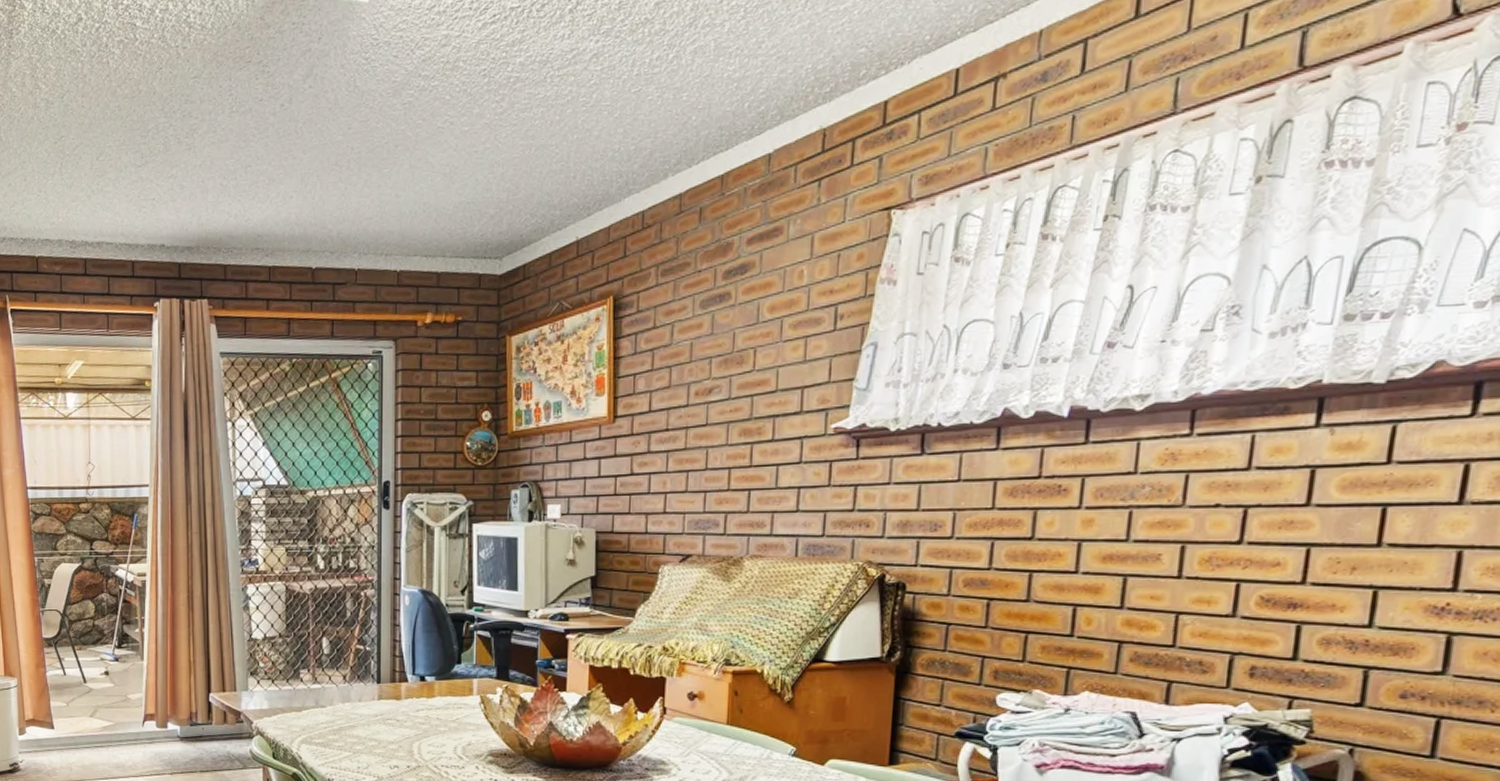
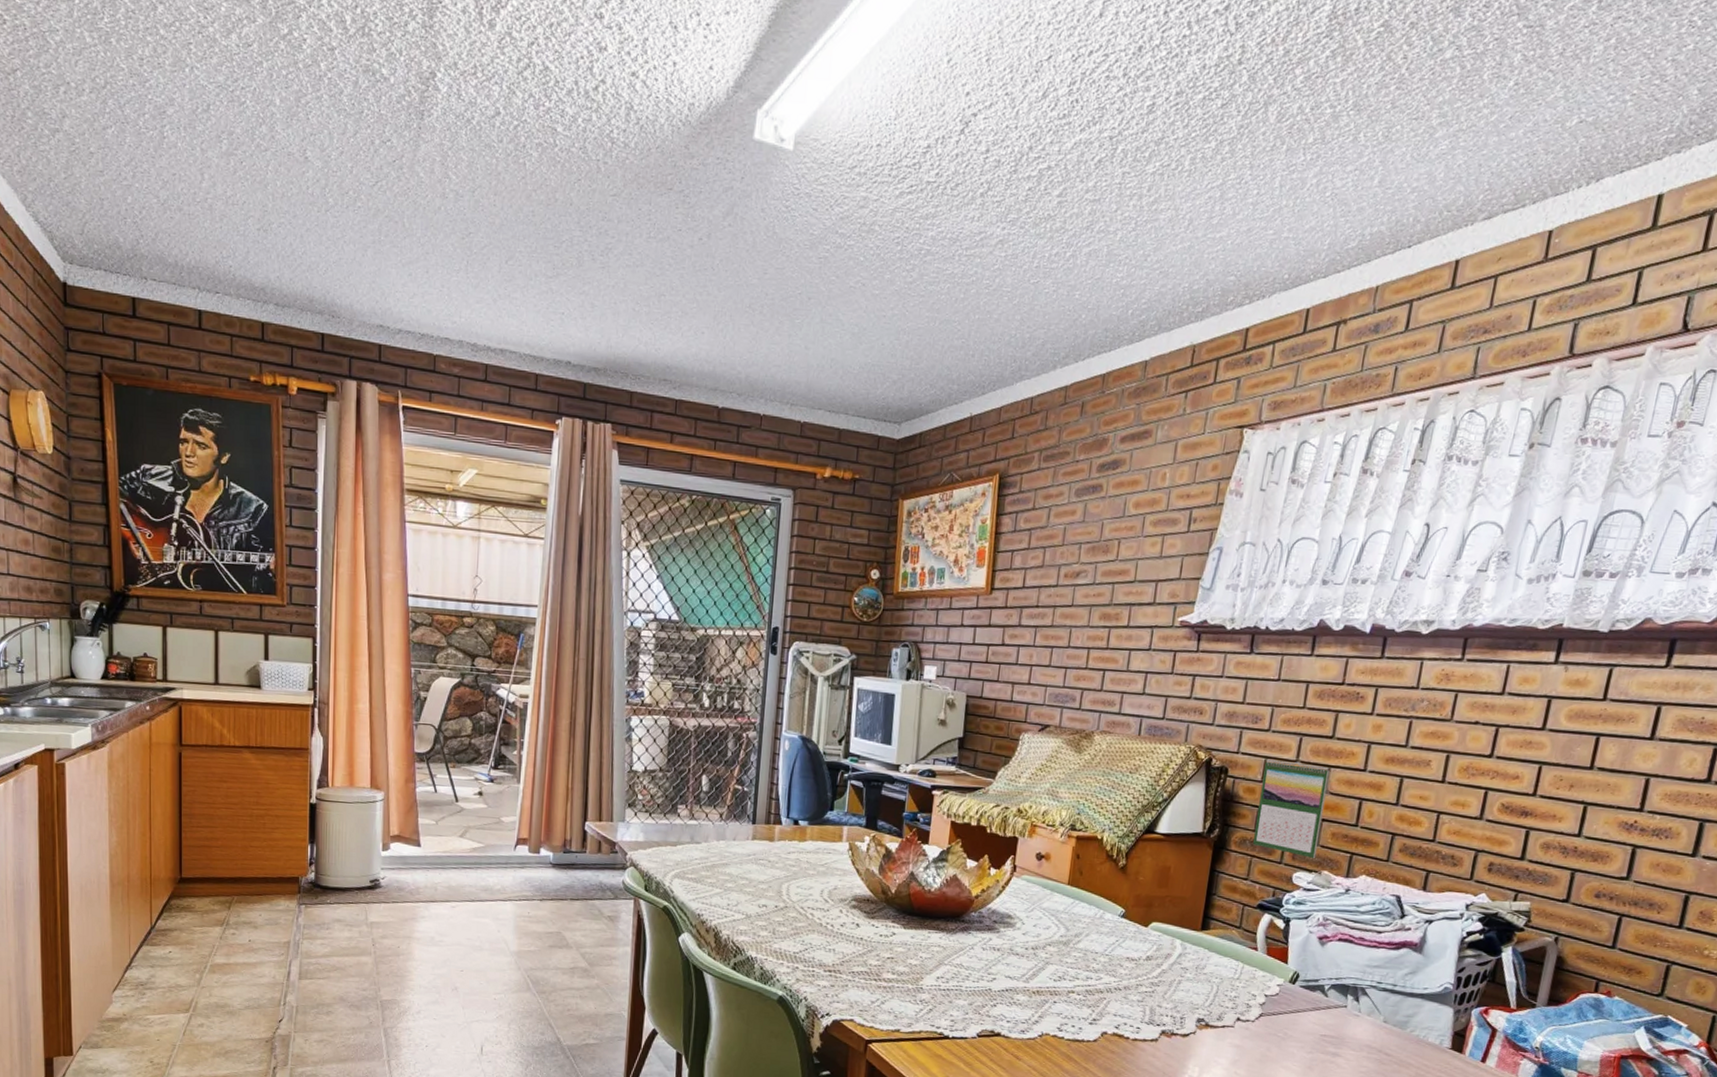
calendar: none [944,569,1032,676] -> present [1253,759,1330,858]

